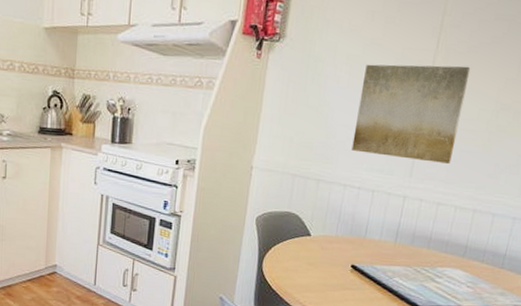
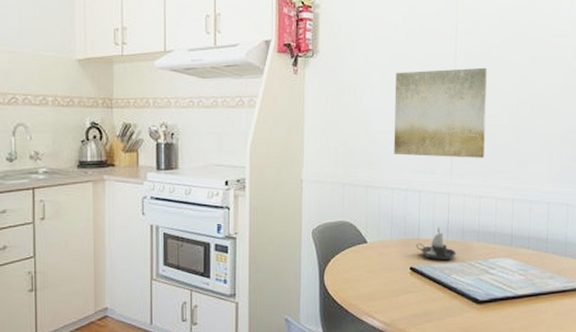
candle: none [361,229,403,264] -> present [416,227,456,261]

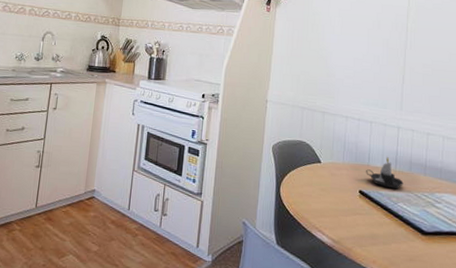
wall art: present [394,67,488,158] -> none [349,17,438,99]

